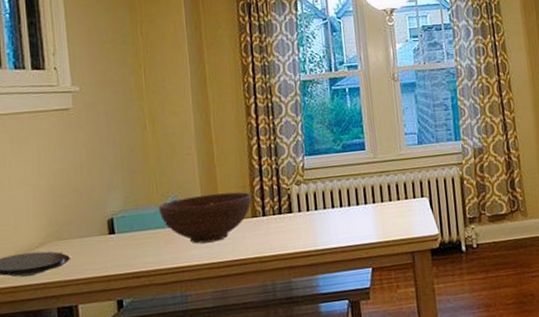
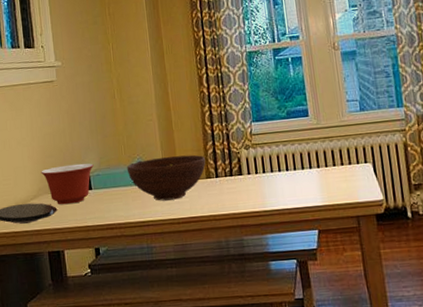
mixing bowl: none [50,204,118,253] -> present [41,163,94,205]

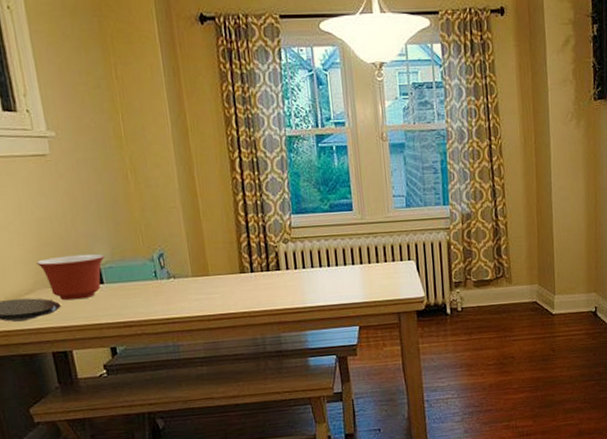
fruit bowl: present [126,154,206,201] -> none [145,247,239,297]

